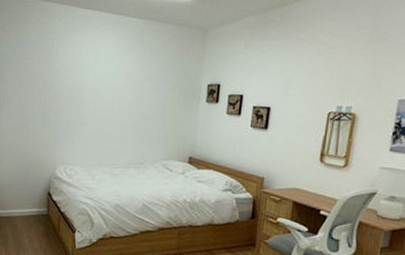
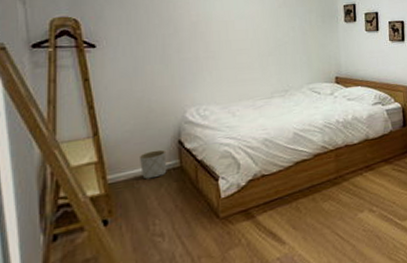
planter: none [18,197,38,220] -> present [140,149,167,180]

